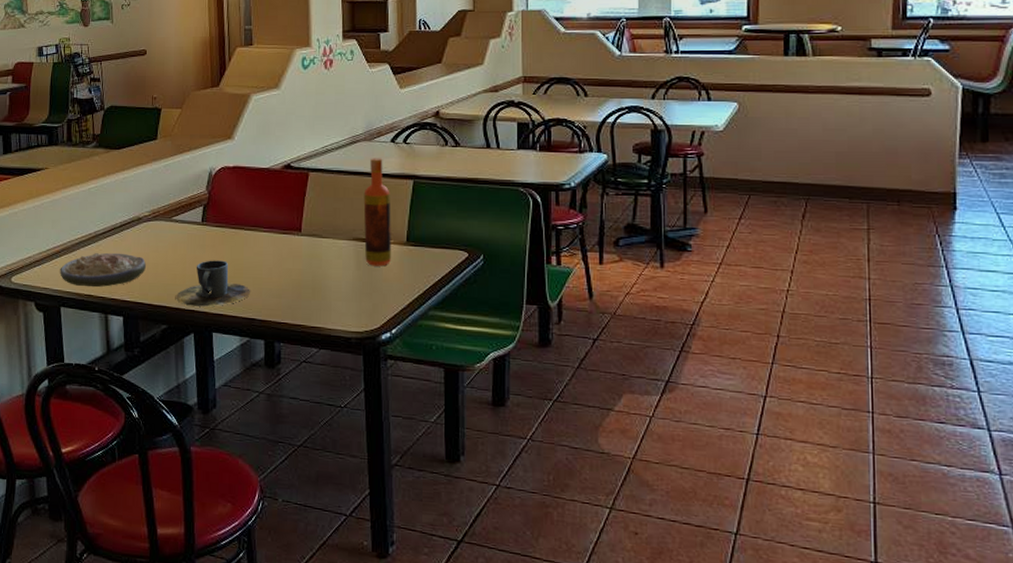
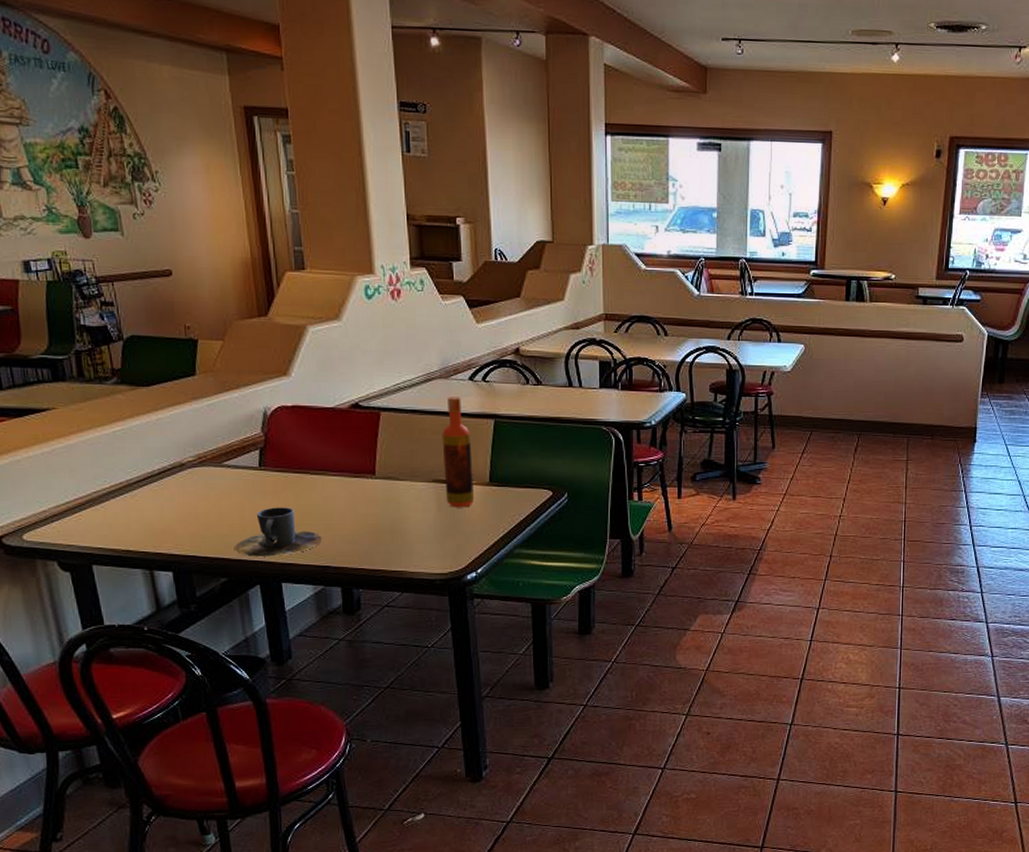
soup: present [60,252,147,288] -> none [86,503,196,542]

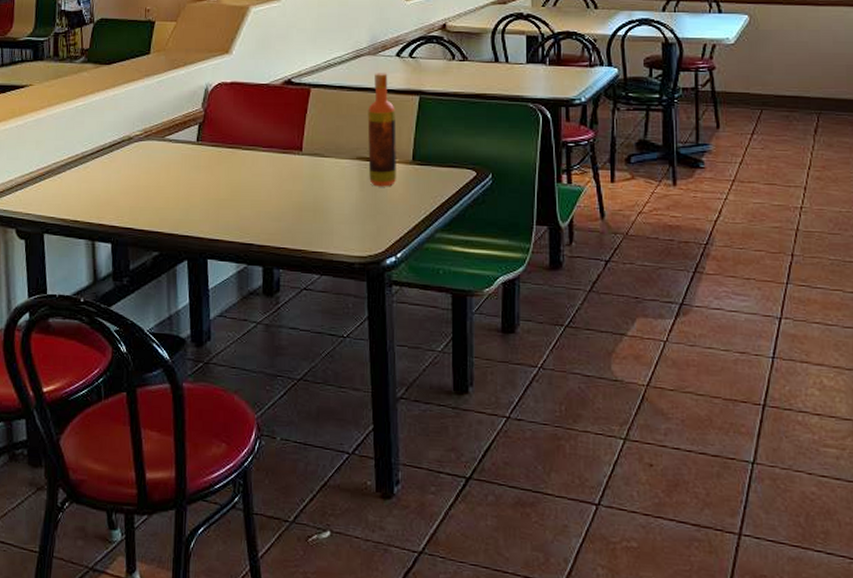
cup: present [235,507,322,557] -> none [169,182,248,232]

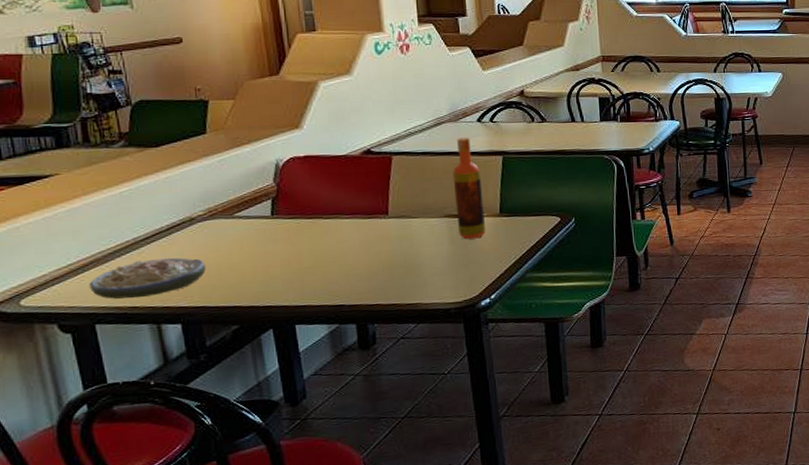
soup: none [43,174,138,212] -> present [89,257,207,299]

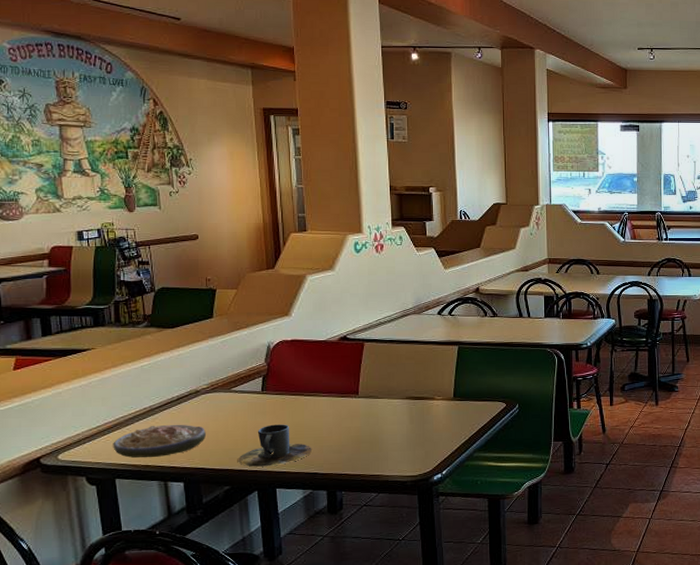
cup: none [247,252,336,302] -> present [238,424,312,467]
hot sauce: present [452,137,486,240] -> none [414,328,441,420]

